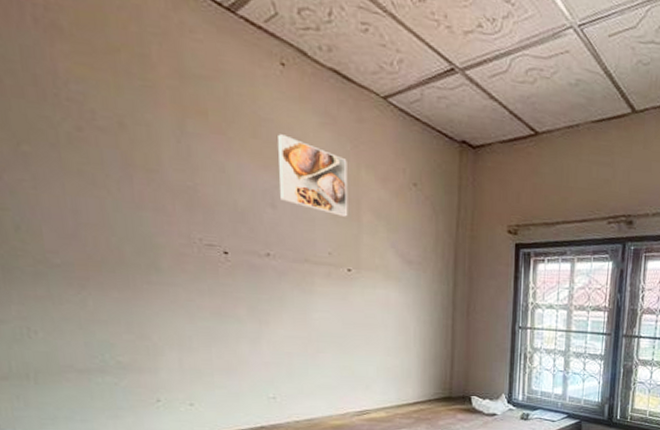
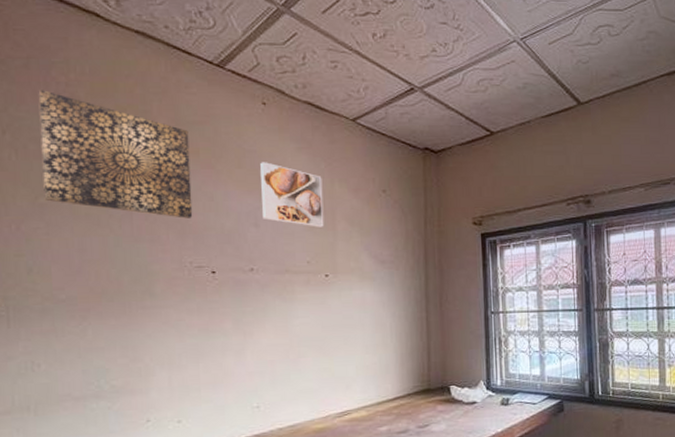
wall art: none [10,10,202,190] -> present [38,90,193,219]

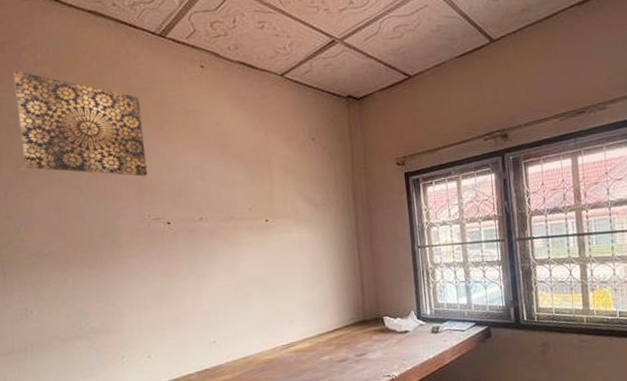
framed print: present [260,162,324,227] -> none [202,120,262,177]

